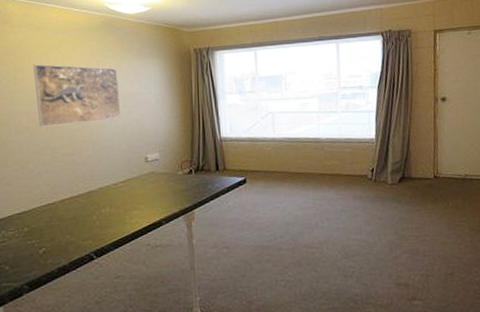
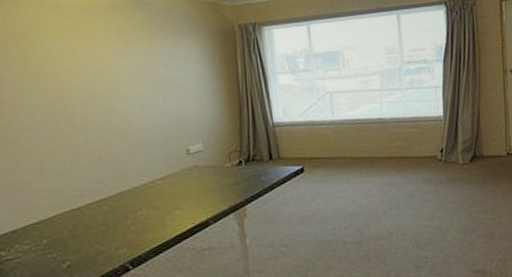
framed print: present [33,64,121,127] -> none [47,47,156,120]

